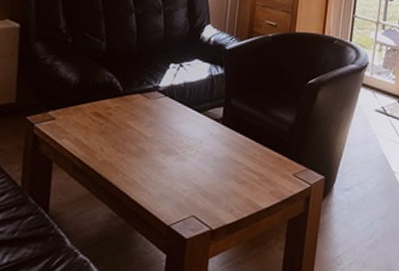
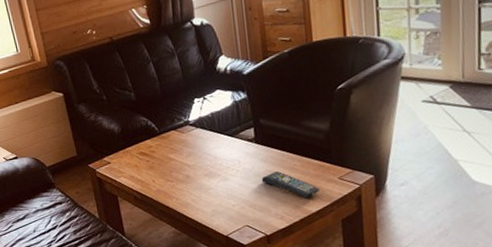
remote control: none [219,158,275,192] -> present [261,171,321,198]

